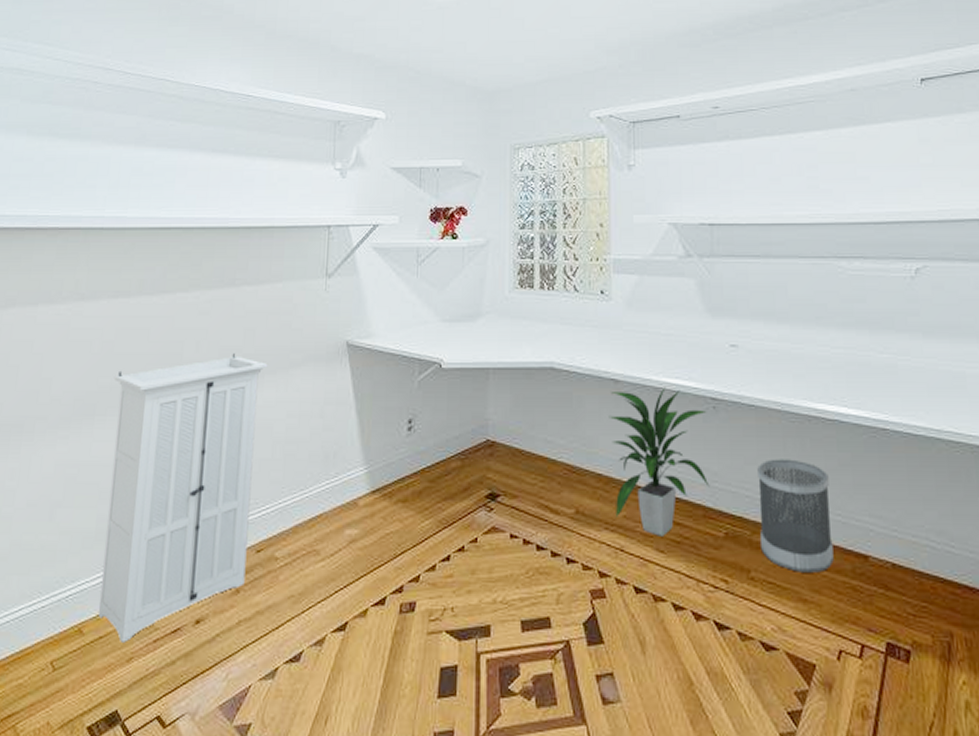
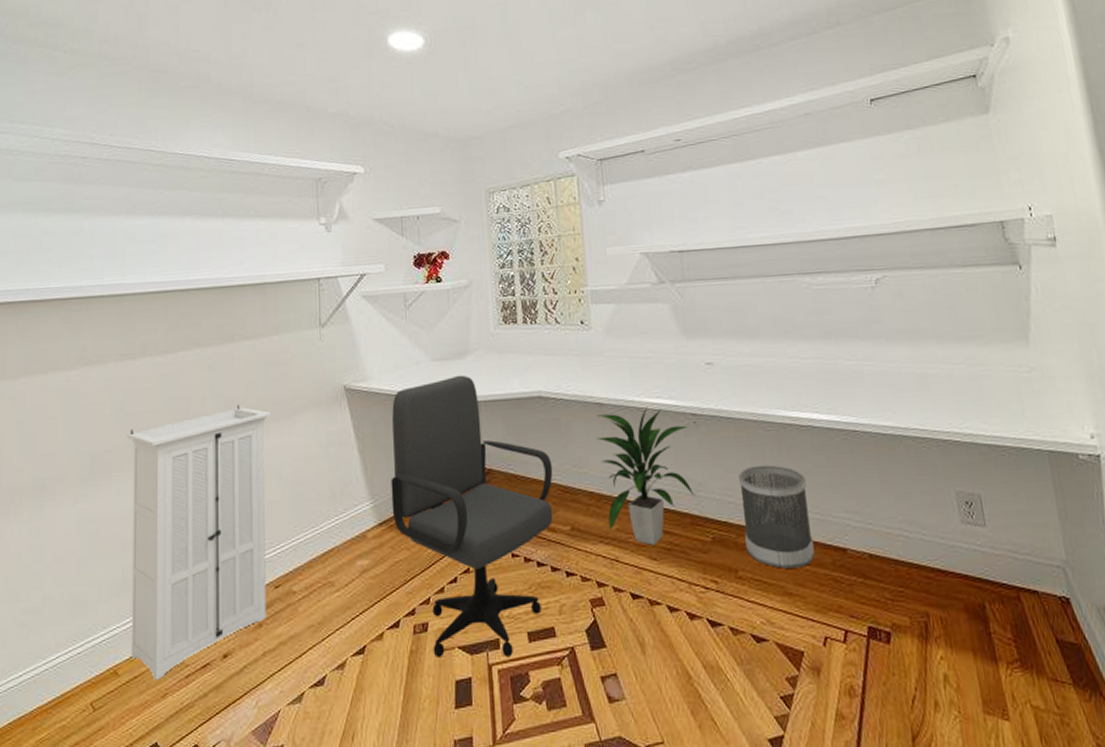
office chair: none [387,338,560,645] -> present [391,375,553,658]

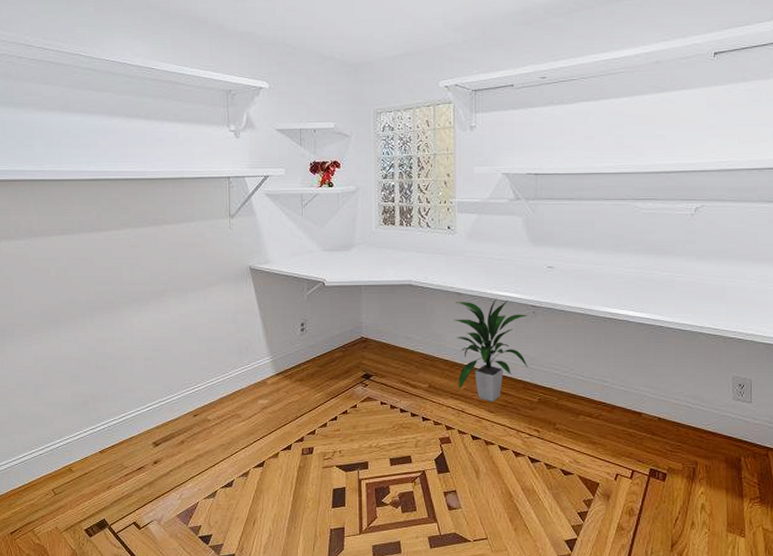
storage cabinet: present [126,405,272,680] -> none [70,276,190,476]
office chair: present [391,375,553,658] -> none [286,263,417,474]
wastebasket: present [738,465,815,569] -> none [564,348,617,424]

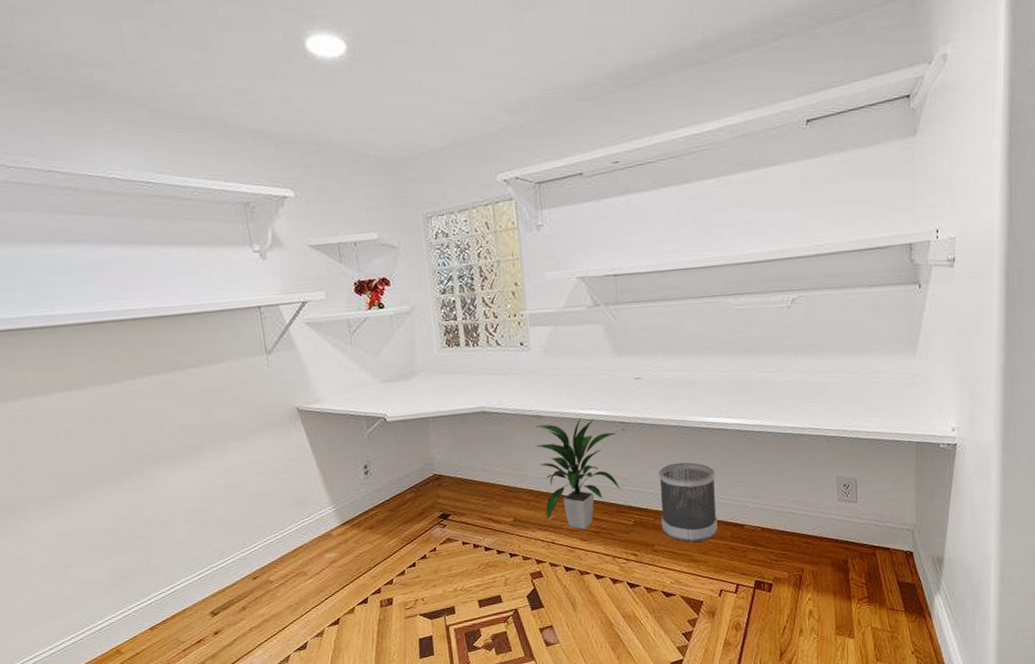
wastebasket: none [564,348,617,424] -> present [659,462,718,542]

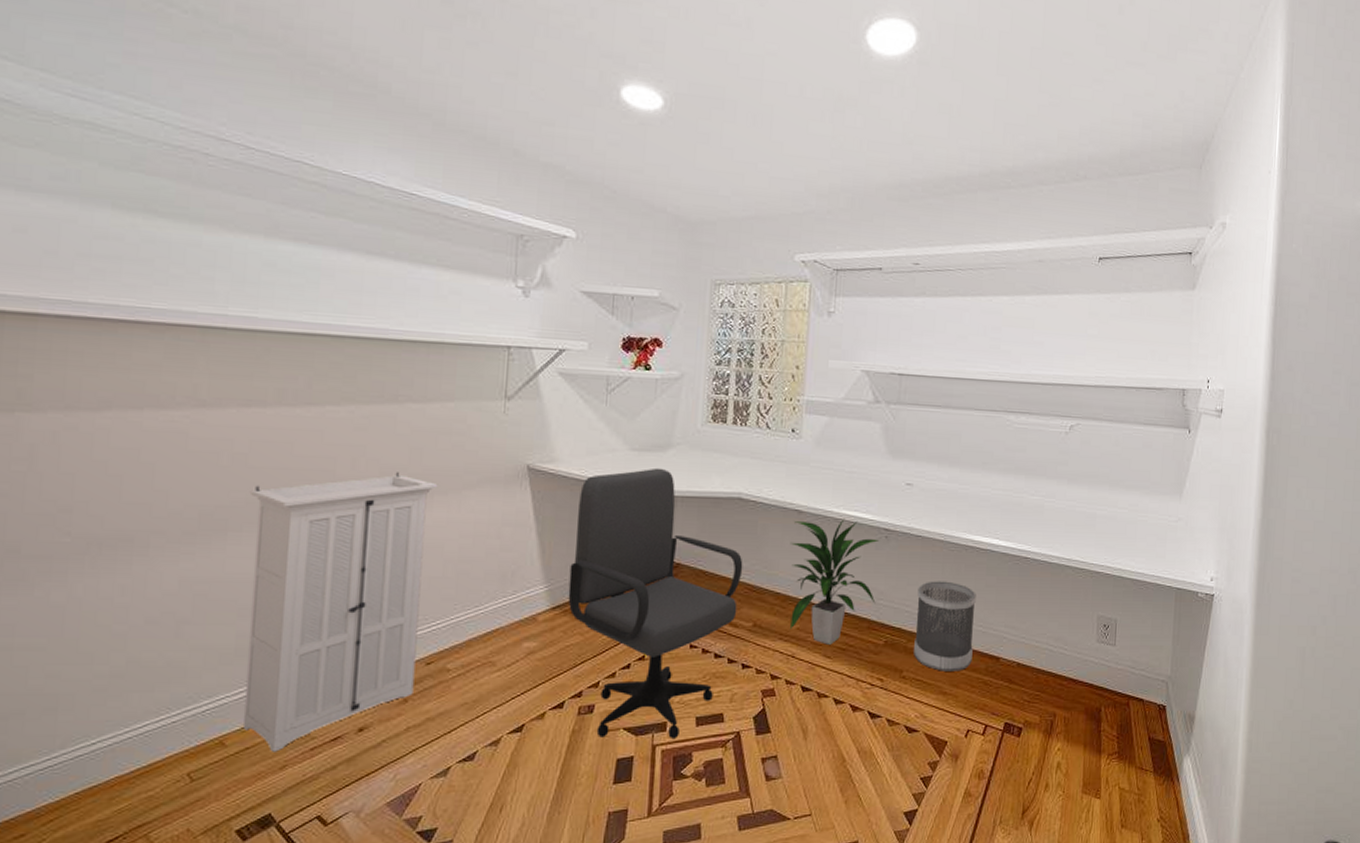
storage cabinet: none [87,428,249,655] -> present [242,472,438,752]
office chair: none [345,394,498,623] -> present [568,467,743,738]

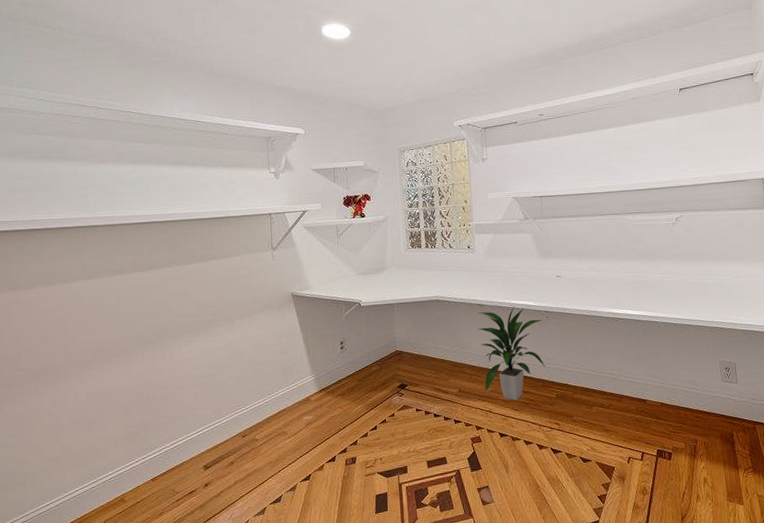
storage cabinet: present [242,472,438,752] -> none [122,307,236,504]
office chair: present [568,467,743,738] -> none [328,285,446,480]
wastebasket: present [914,581,976,671] -> none [576,345,625,414]

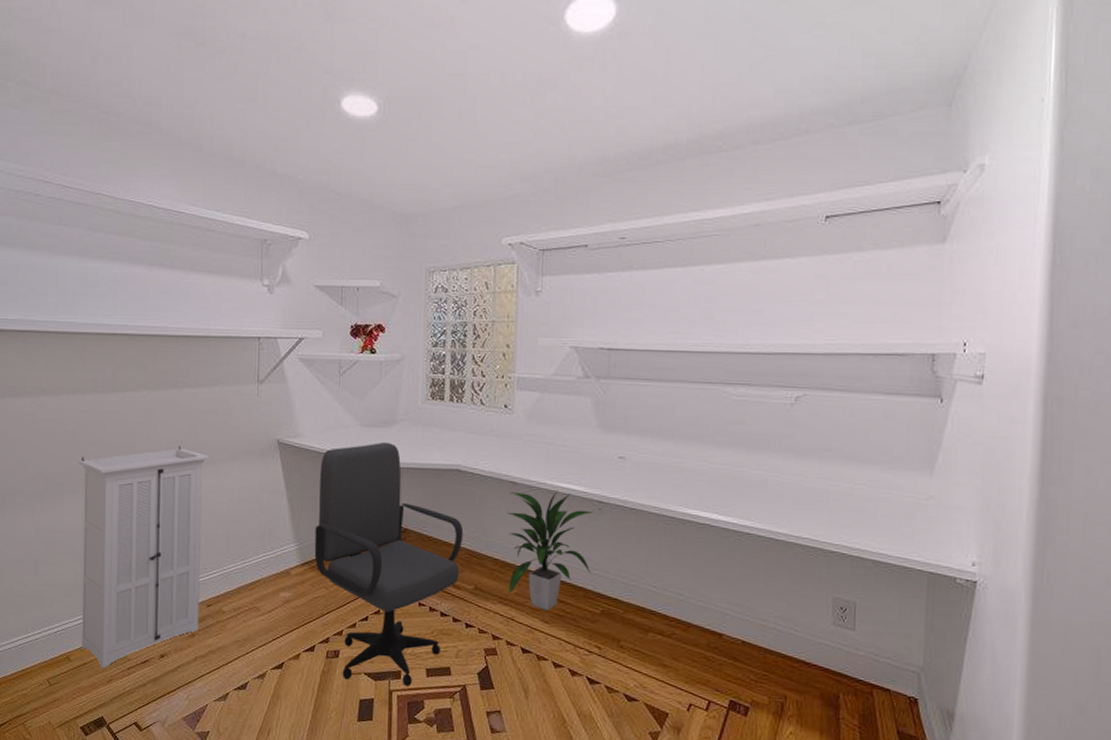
storage cabinet: none [122,307,236,504] -> present [77,446,210,668]
office chair: none [328,285,446,480] -> present [314,441,464,686]

